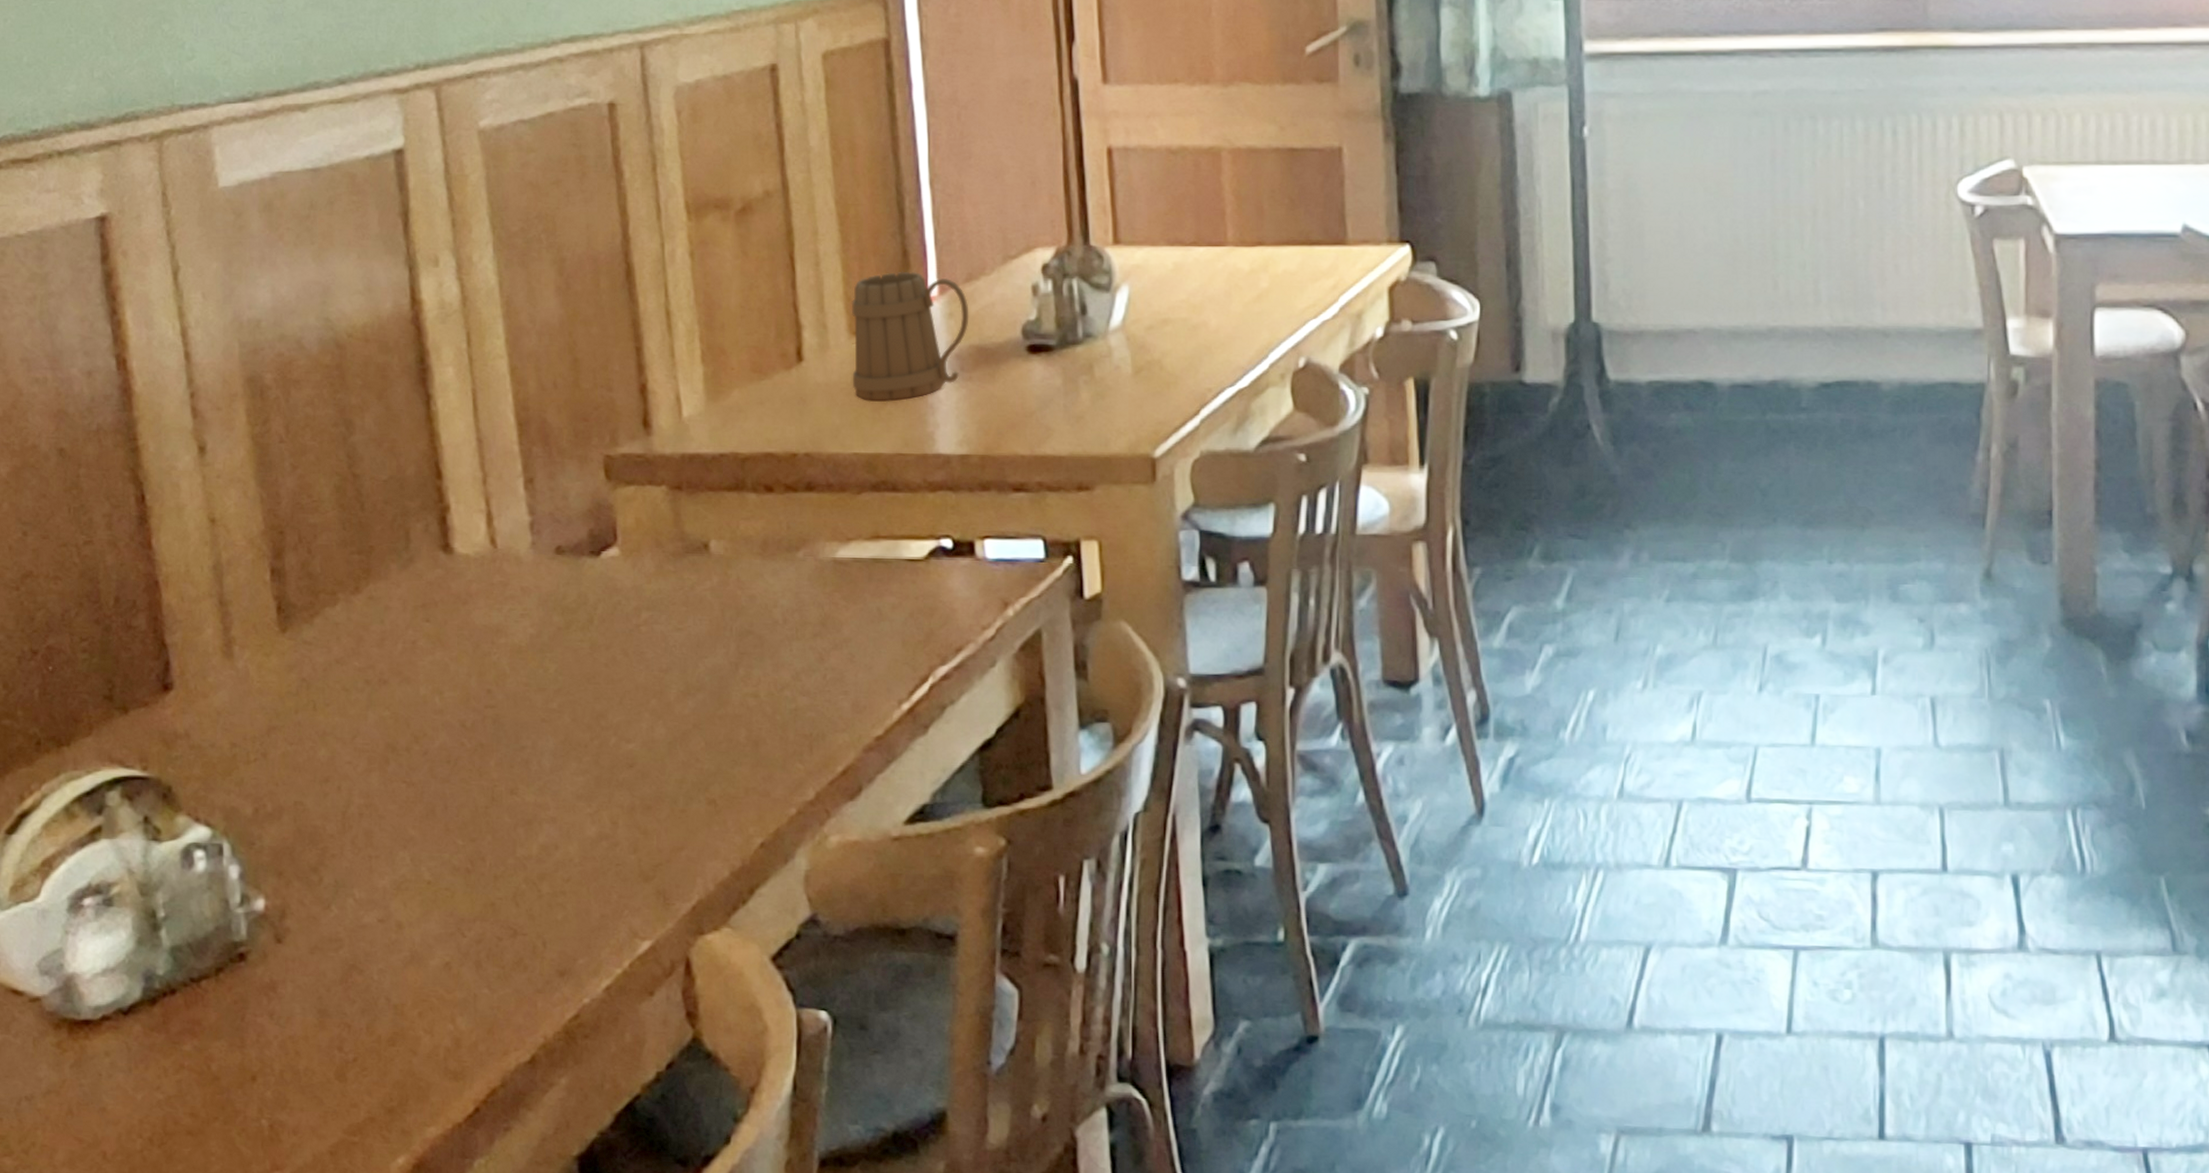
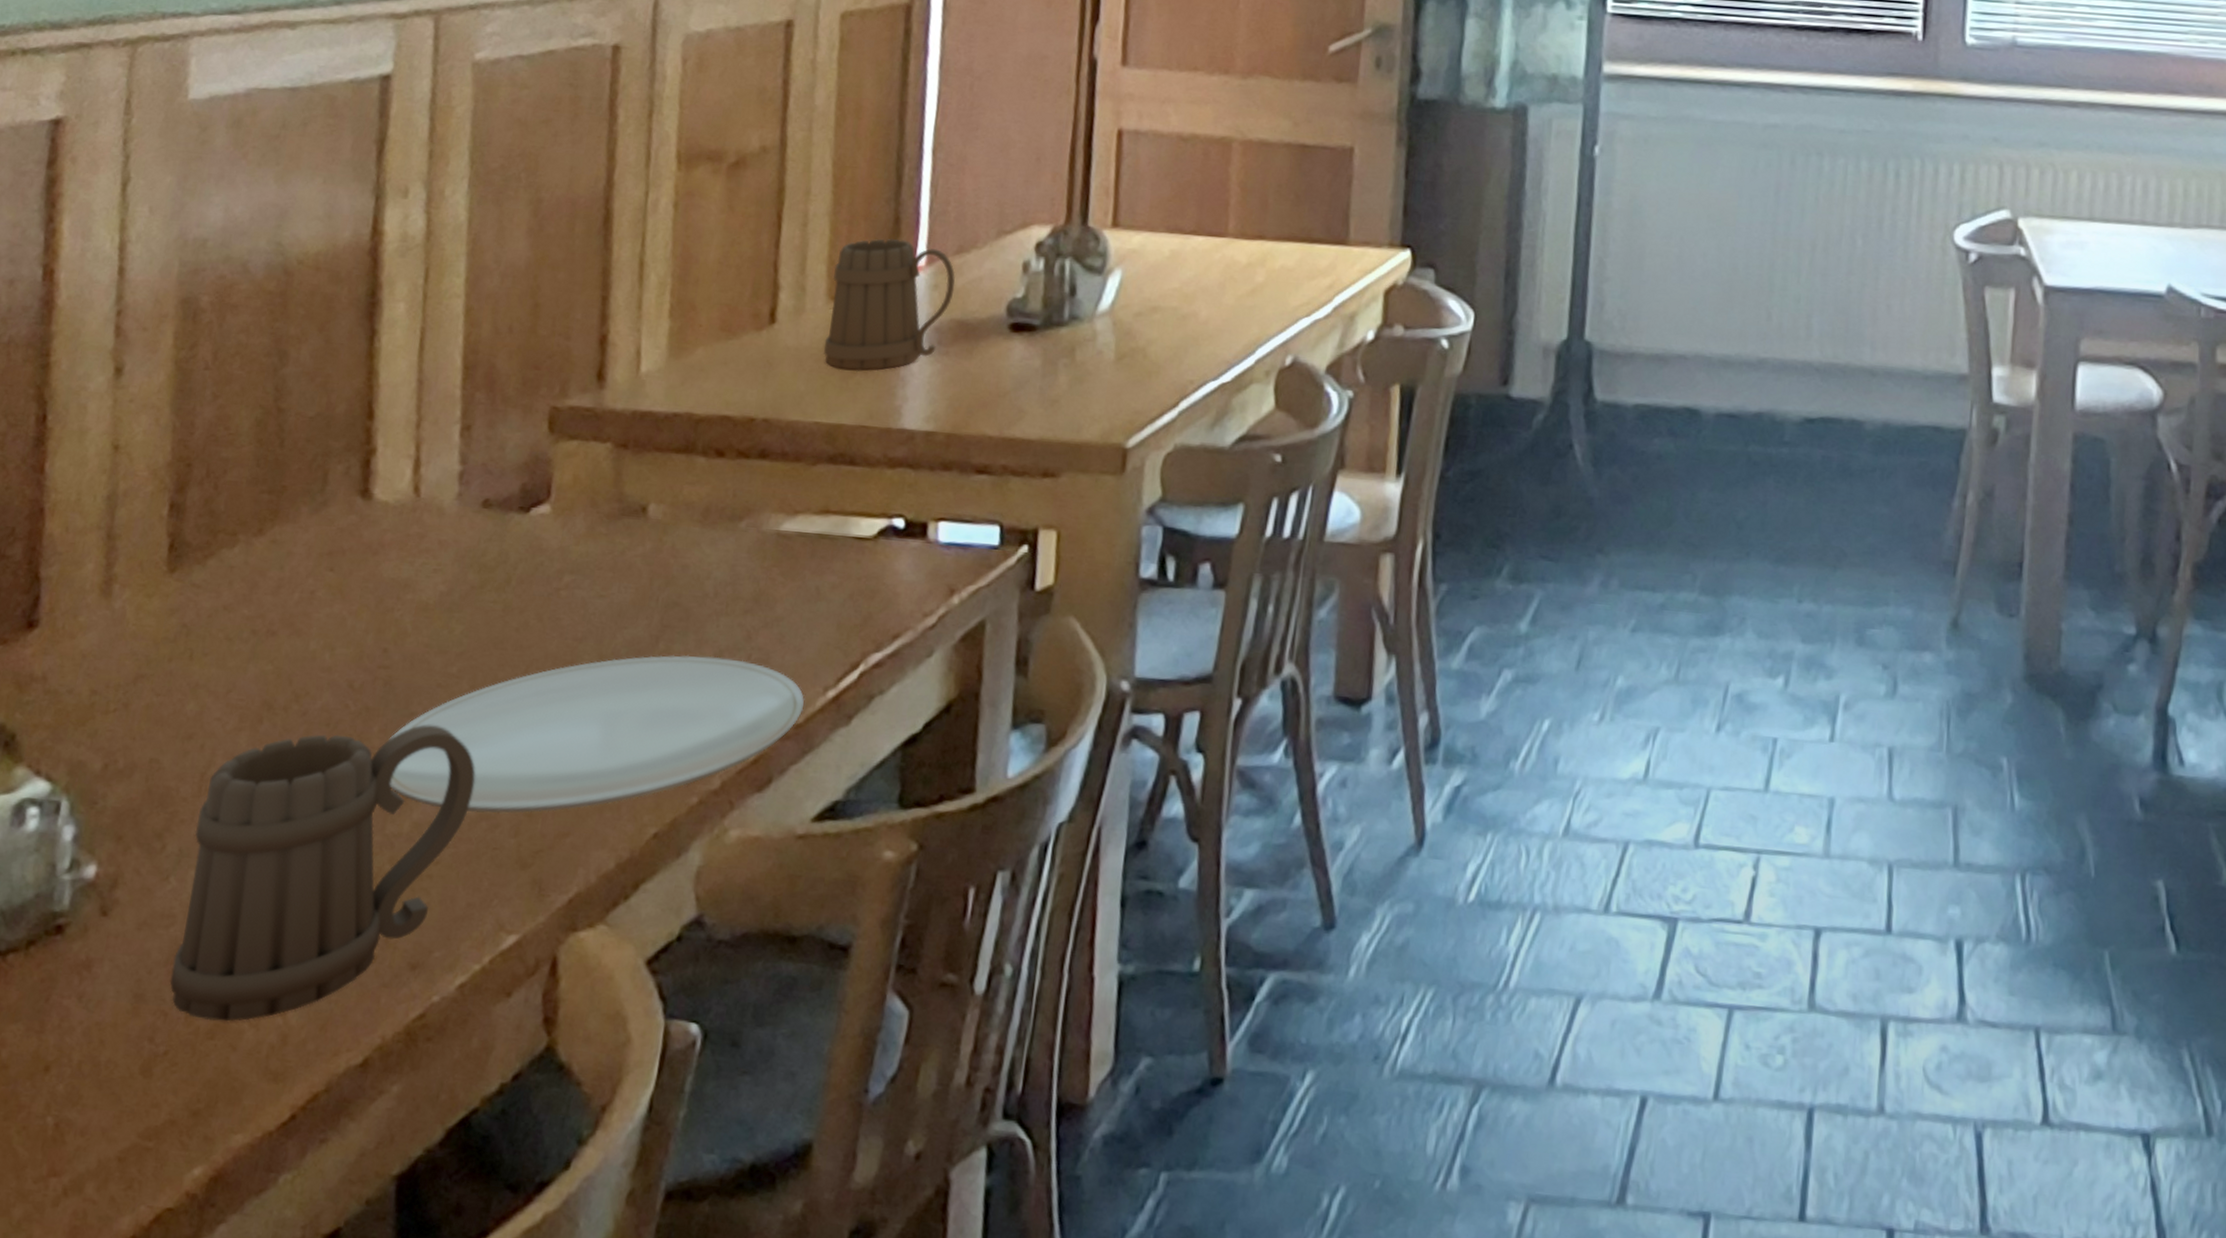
beer mug: none [346,756,590,1030] -> present [169,724,476,1022]
plate: none [506,678,882,834] -> present [388,655,804,814]

